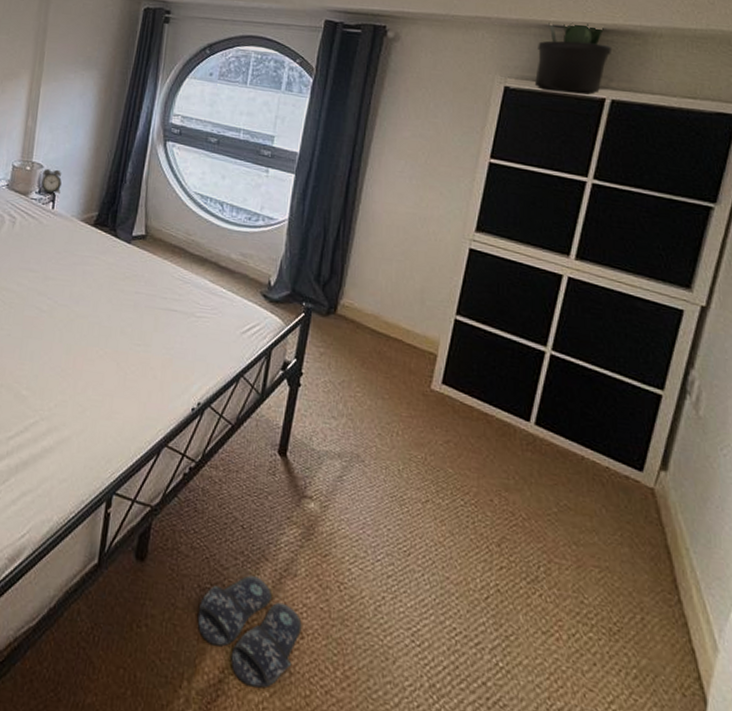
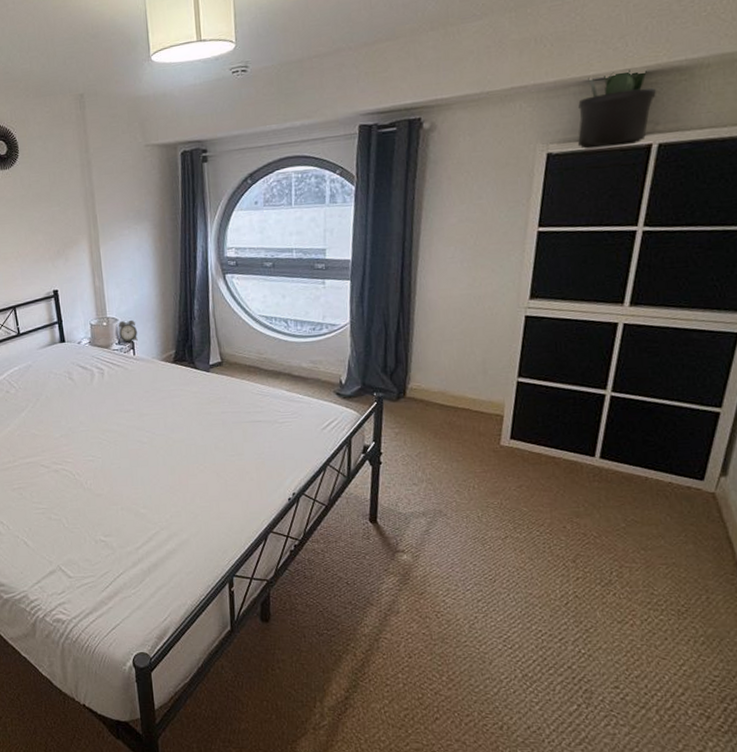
slippers: present [197,575,302,688] -> none [320,618,409,698]

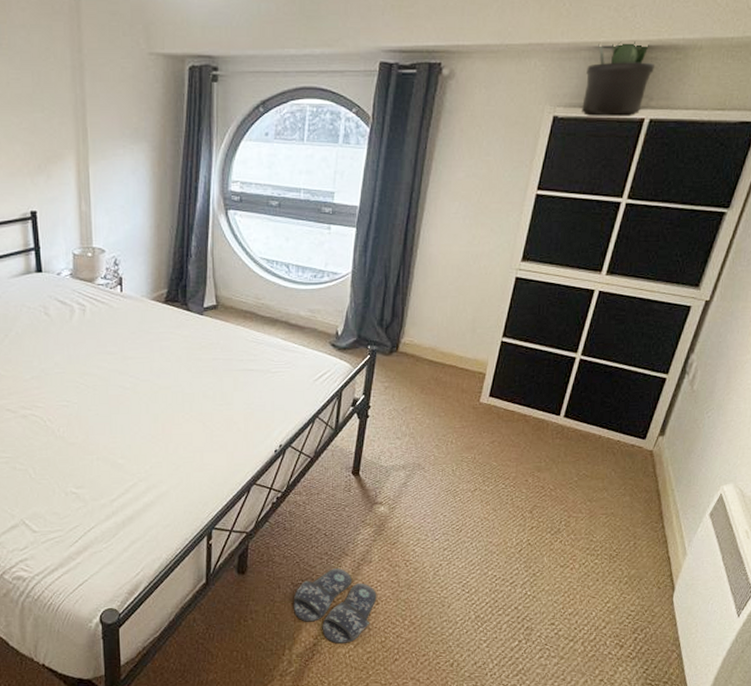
alarm clock: present [118,319,138,343] -> none [104,252,126,277]
slippers: none [320,618,409,698] -> present [293,568,377,644]

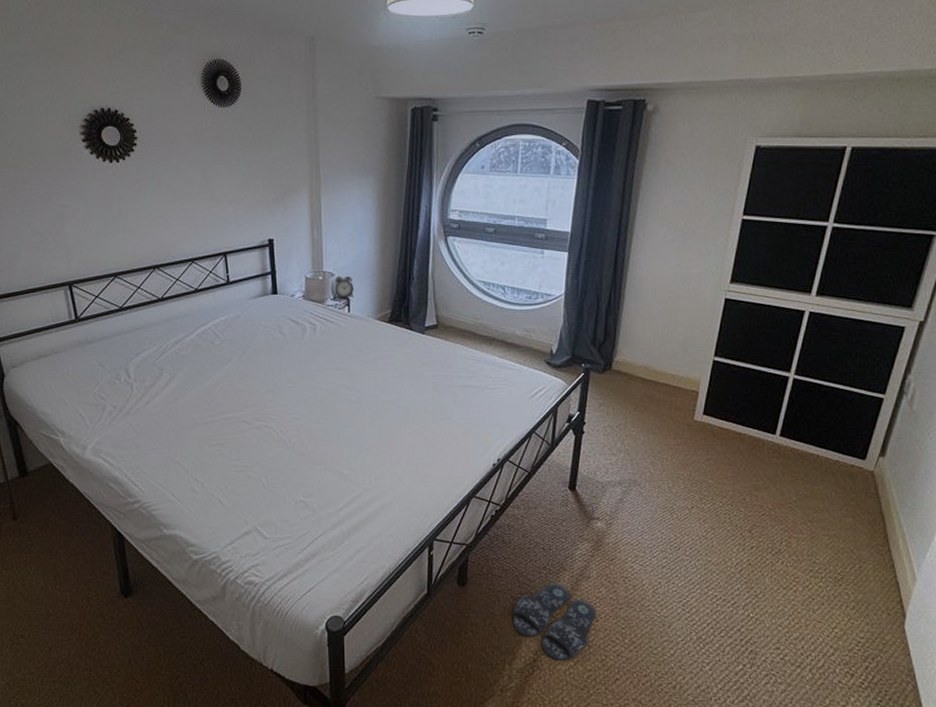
alarm clock: none [104,252,126,277] -> present [334,275,354,299]
planter: present [581,41,656,117] -> none [783,75,855,146]

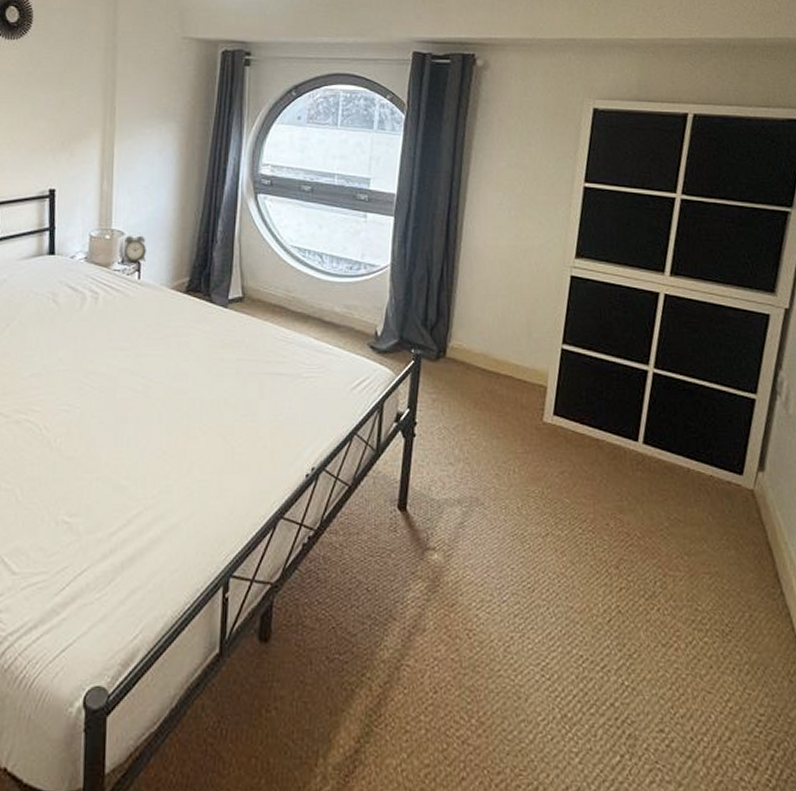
slippers: present [512,583,596,660] -> none [328,638,434,751]

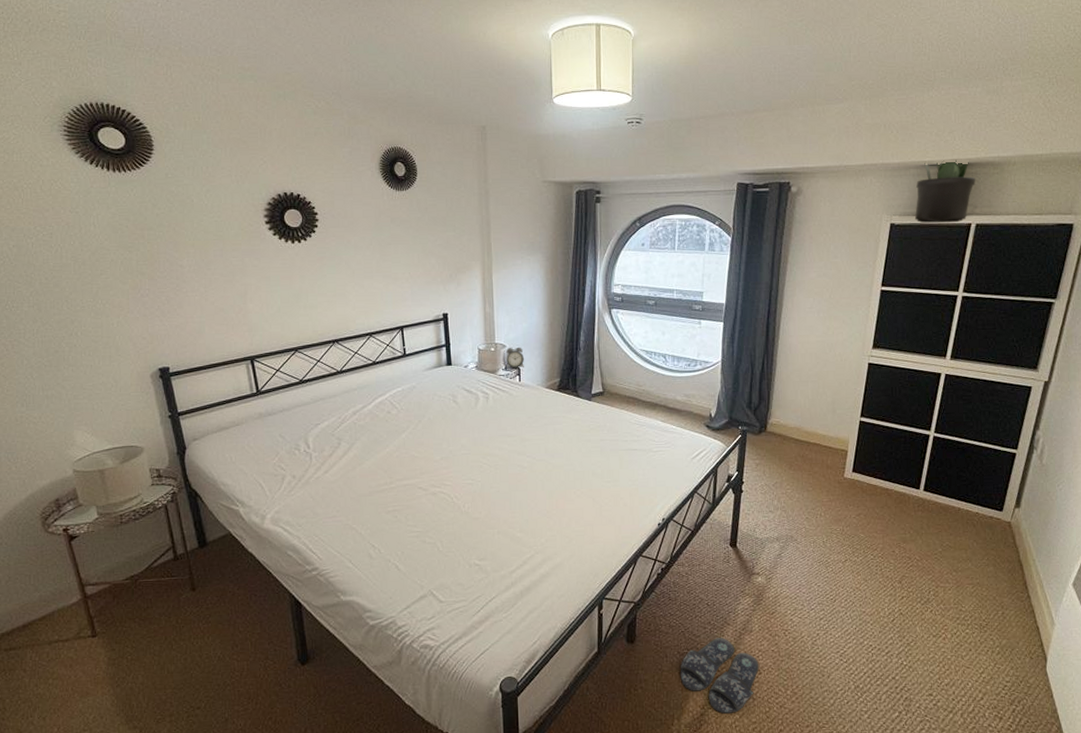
slippers: none [328,638,434,751] -> present [680,638,759,714]
planter: none [621,39,691,112] -> present [914,160,976,224]

